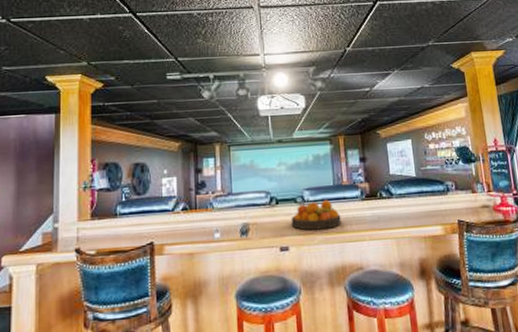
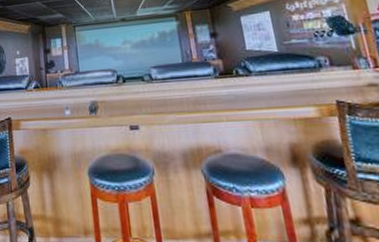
fruit bowl: present [290,199,342,230] -> none [139,77,194,109]

